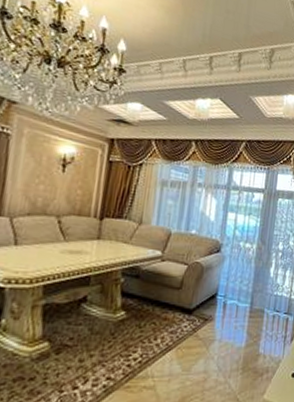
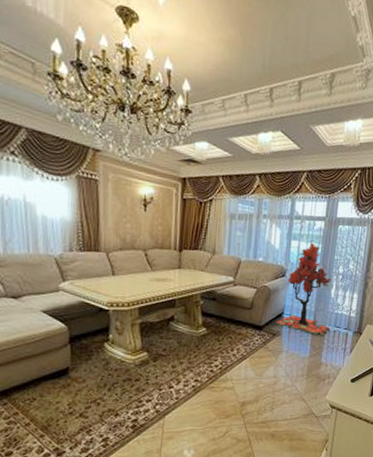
tree: none [208,216,271,322] -> present [276,243,332,336]

